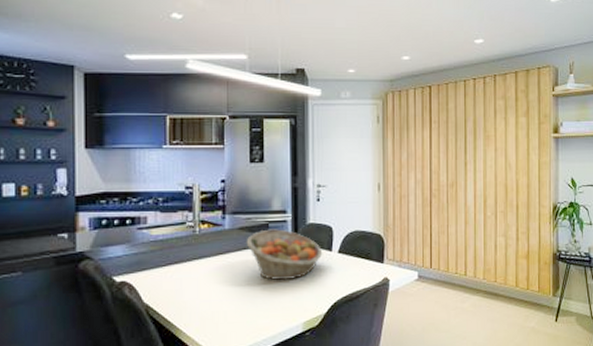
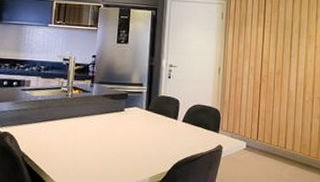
fruit basket: present [246,229,323,281] -> none [108,98,170,142]

